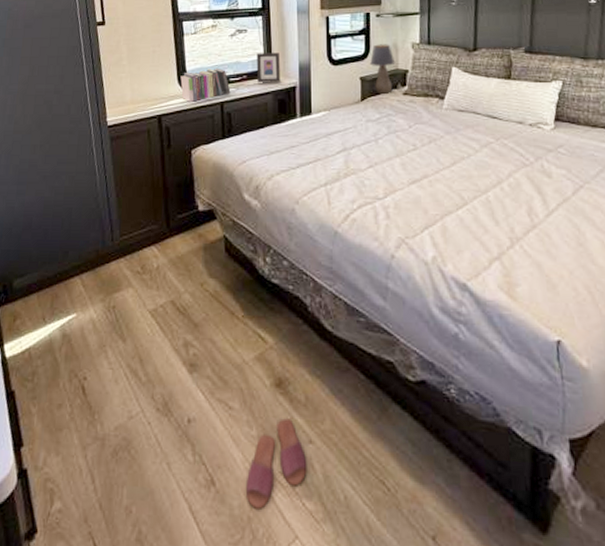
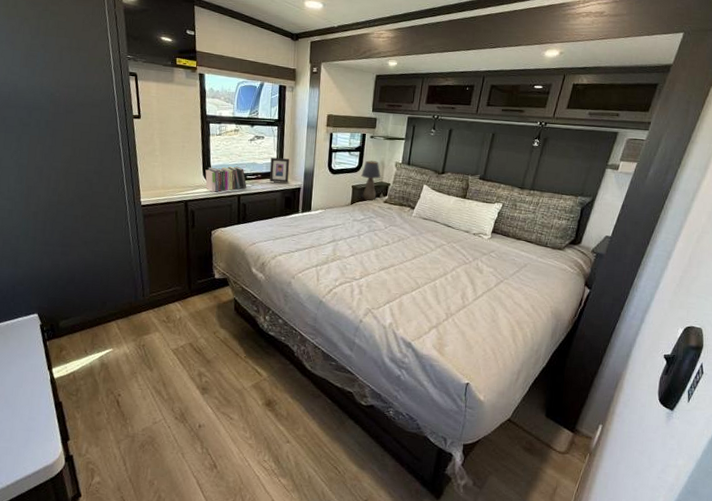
slippers: present [245,418,307,509] -> none [238,426,285,483]

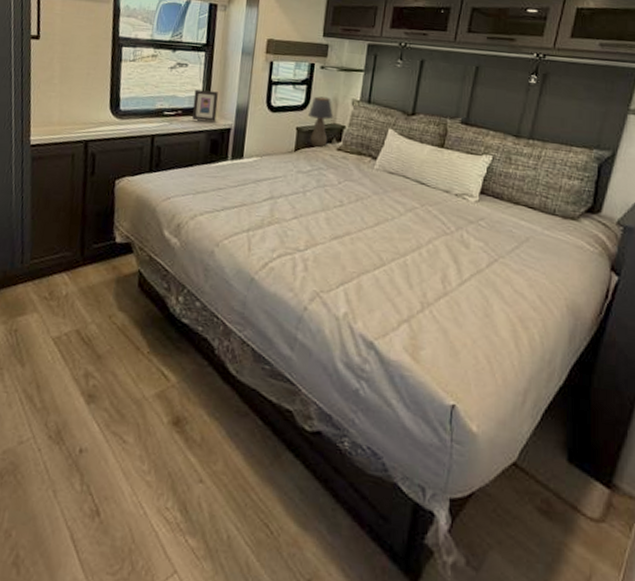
books: present [205,166,247,192] -> none [112,99,164,131]

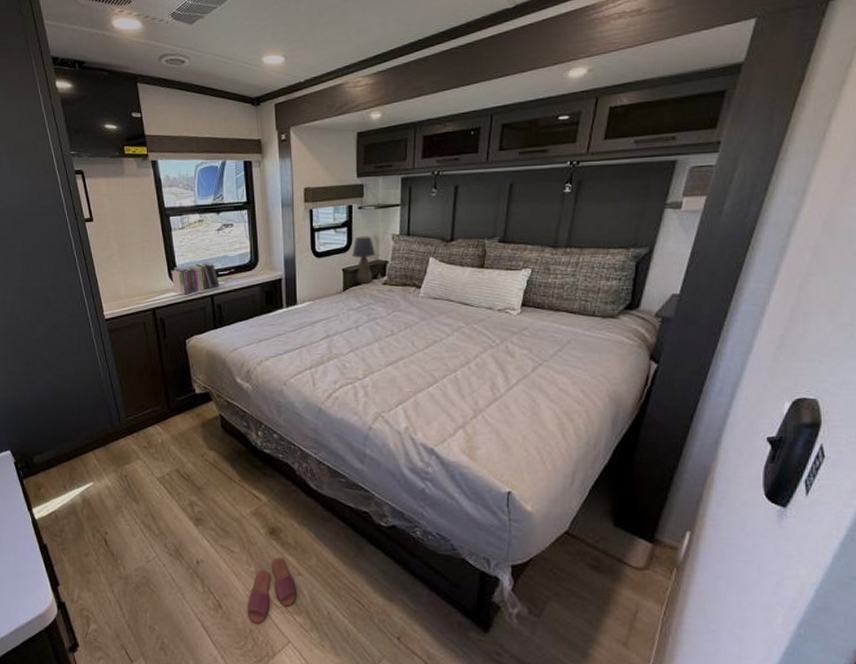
books: none [112,99,164,131] -> present [171,262,220,295]
slippers: none [129,456,195,543] -> present [247,558,297,624]
picture frame: present [192,89,219,122] -> none [243,246,267,276]

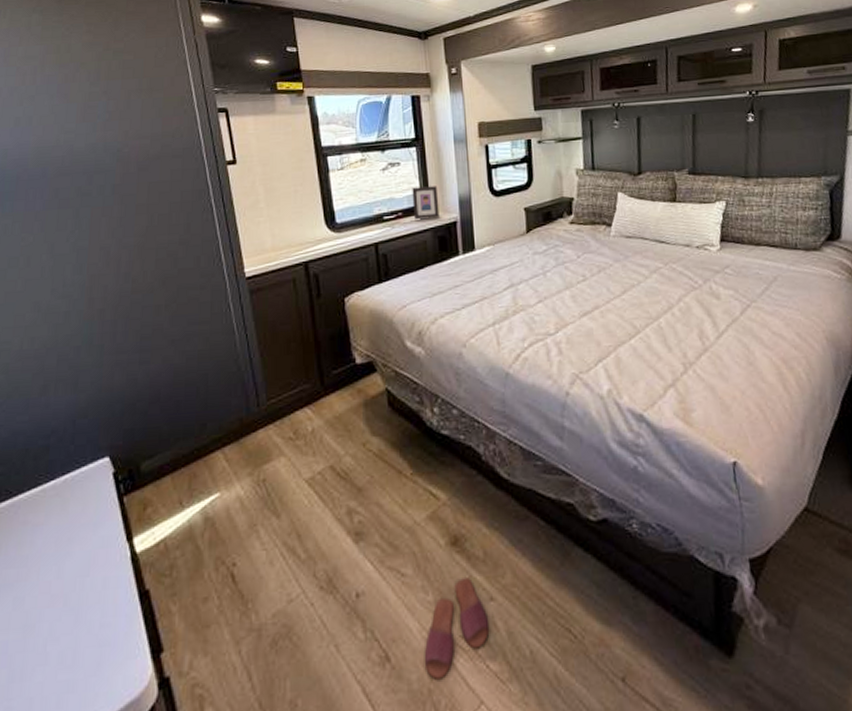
books: present [171,262,220,295] -> none [328,205,386,245]
picture frame: none [243,246,267,276] -> present [412,186,440,220]
table lamp: present [351,236,376,284] -> none [533,171,560,224]

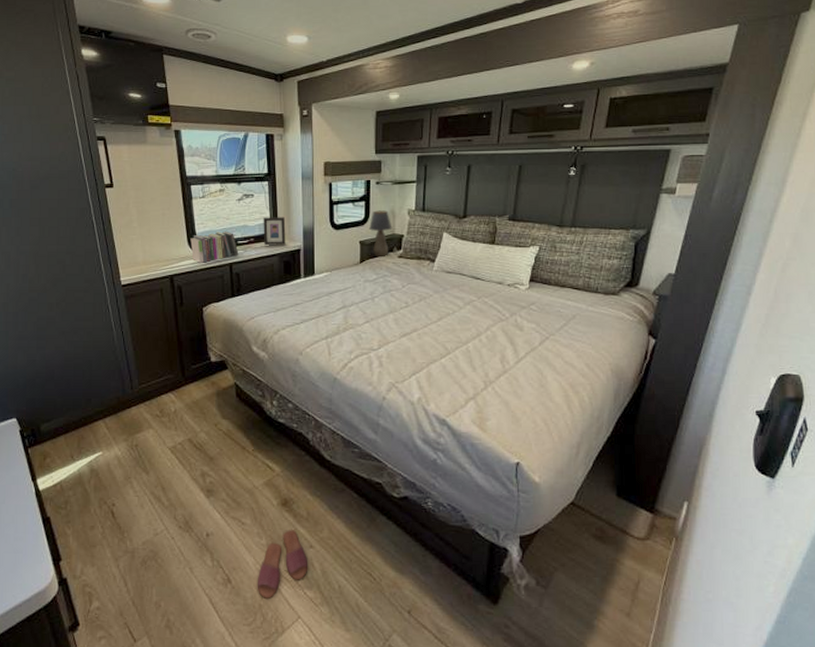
books: none [328,205,386,245] -> present [190,230,239,263]
table lamp: none [533,171,560,224] -> present [368,210,393,256]

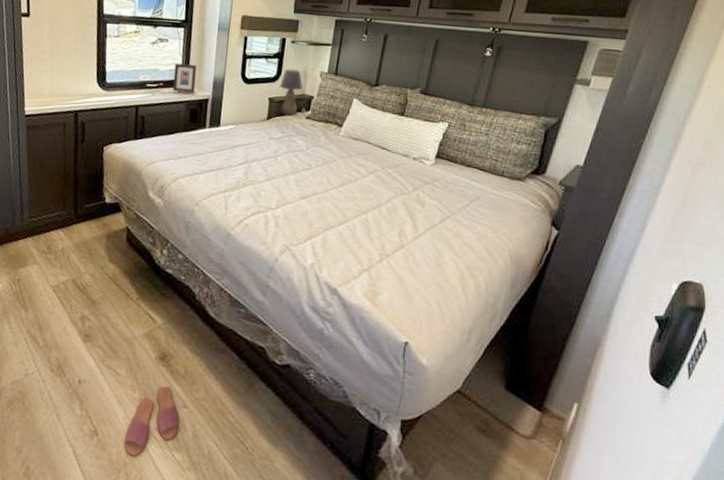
books: present [190,230,239,263] -> none [99,72,147,102]

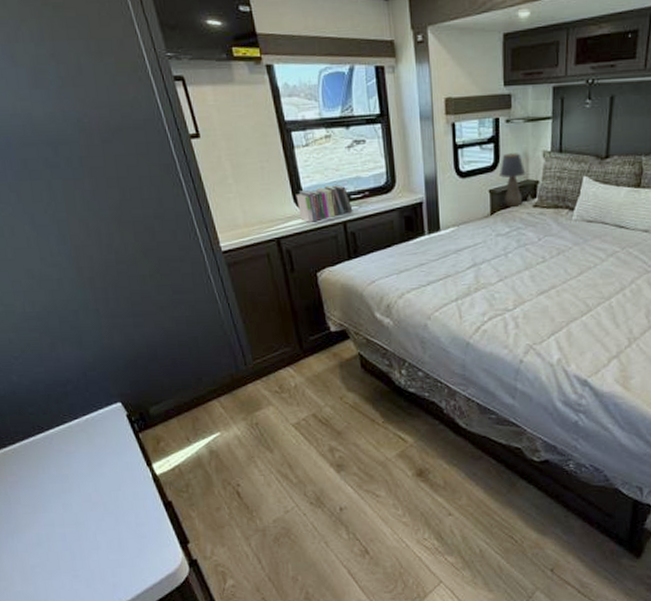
books: none [99,72,147,102] -> present [296,184,353,222]
slippers: present [124,386,180,457] -> none [395,499,448,566]
picture frame: present [173,63,197,93] -> none [378,165,406,200]

